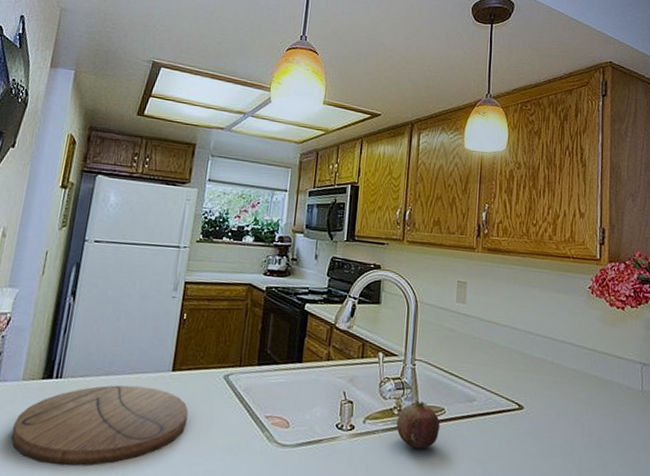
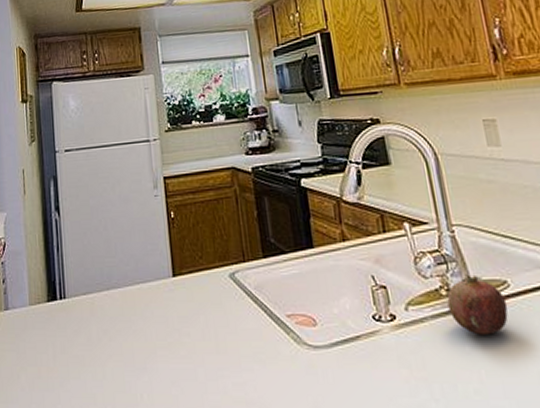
cutting board: present [11,385,189,467] -> none [31,297,202,391]

